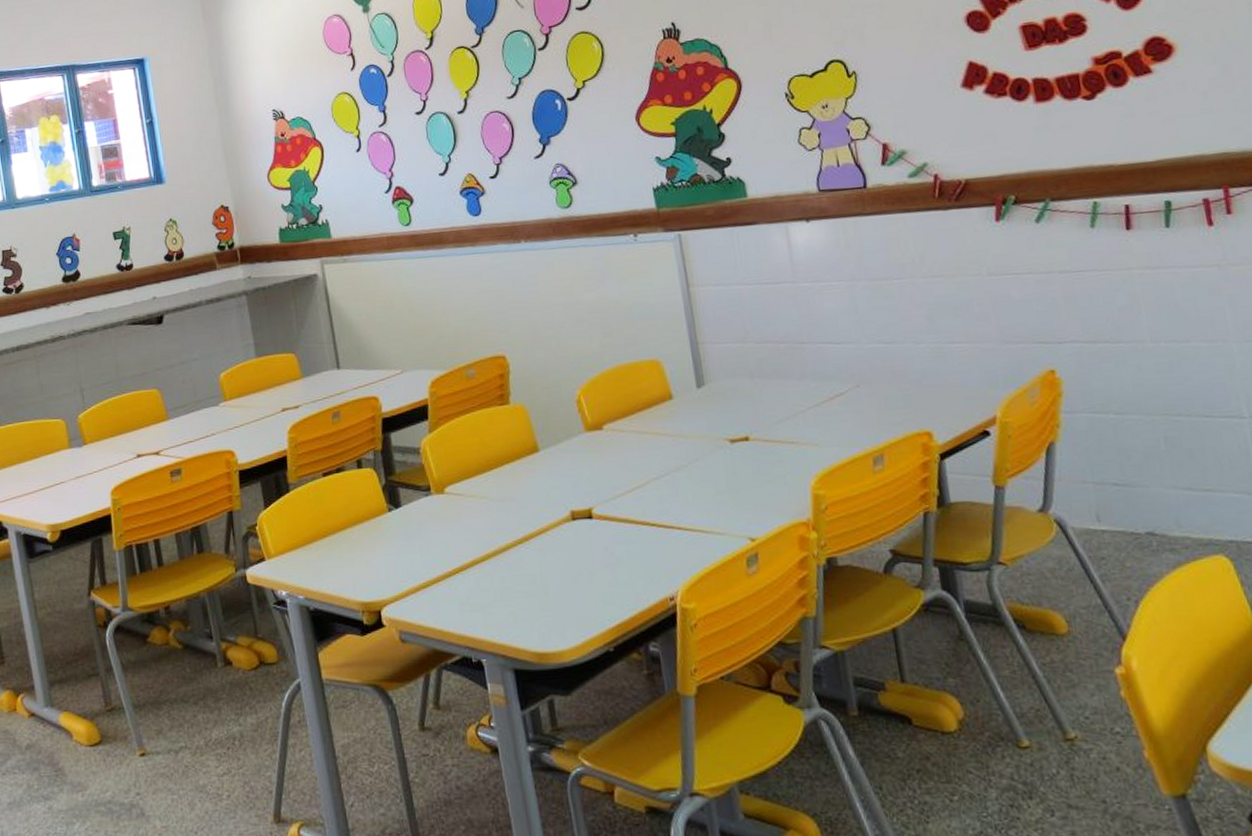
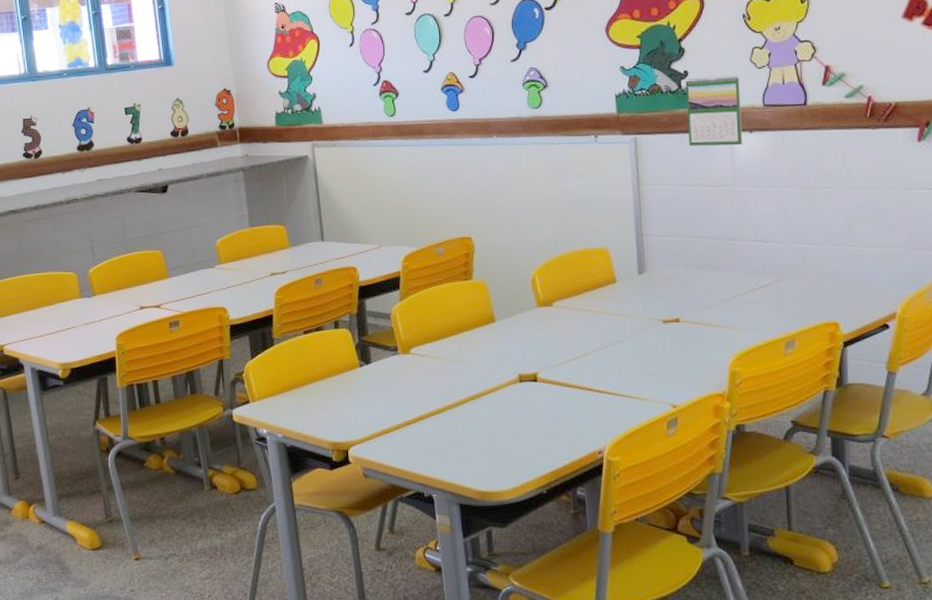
calendar: none [729,159,800,241] -> present [685,75,742,146]

